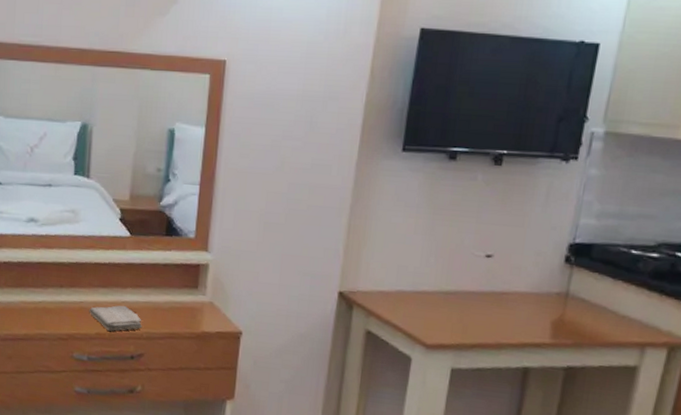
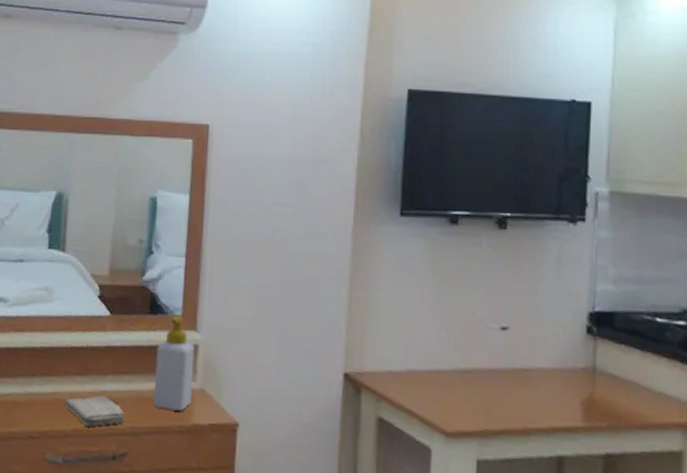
soap bottle: none [168,238,206,320] -> present [154,317,195,411]

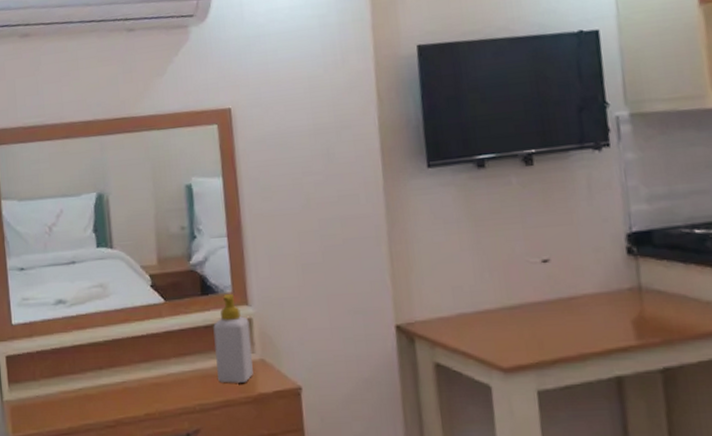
washcloth: present [64,395,126,427] -> none [134,378,194,409]

